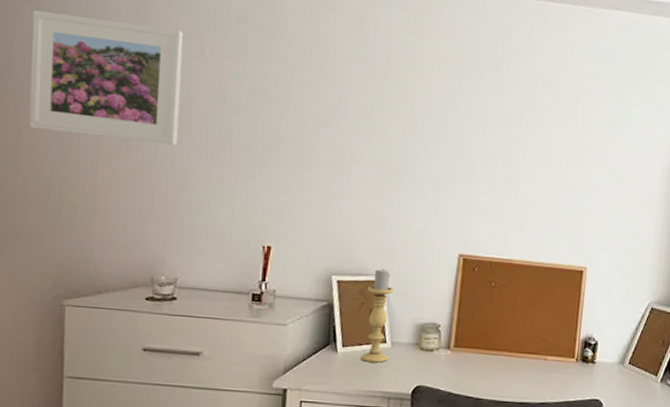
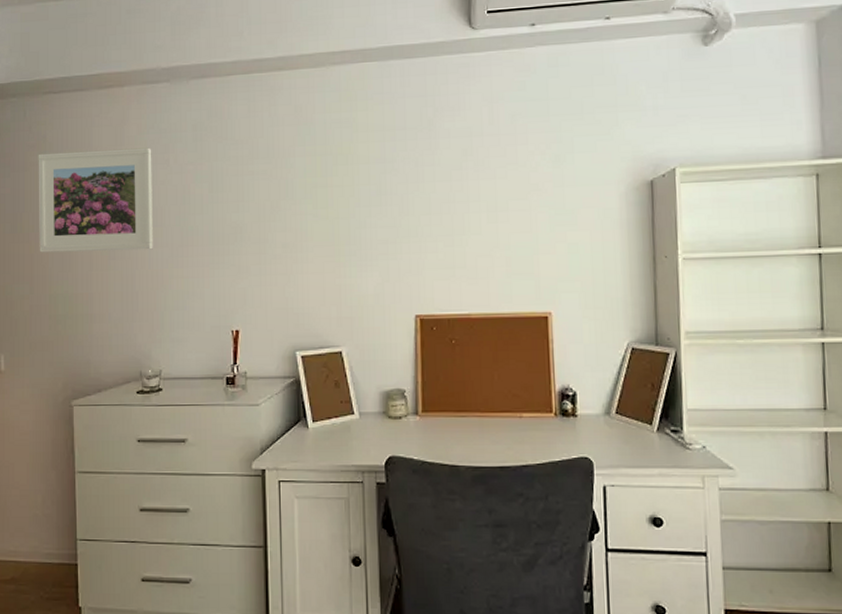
candle holder: present [361,268,394,363] -> none [331,339,357,436]

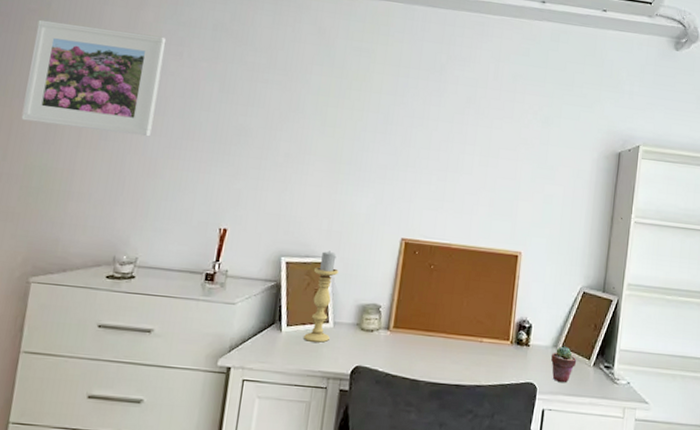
candle holder: none [331,339,357,436] -> present [304,251,339,343]
potted succulent: none [605,412,636,454] -> present [551,346,577,383]

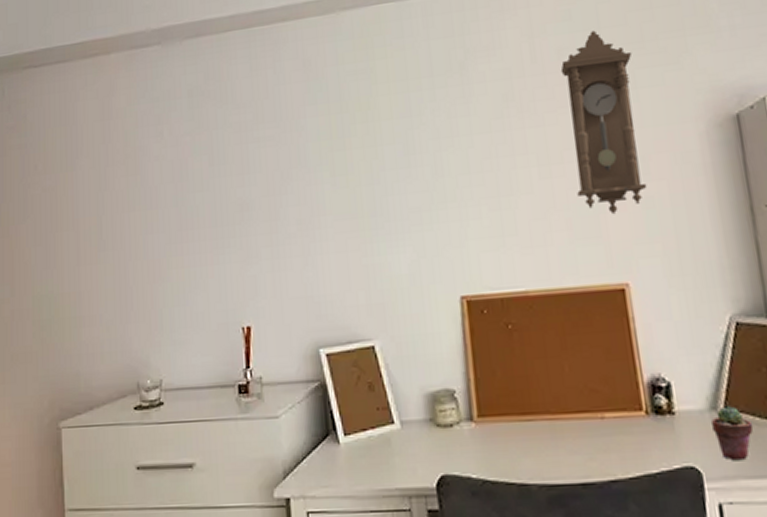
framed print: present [21,19,167,137] -> none [18,119,148,248]
candle holder: present [304,251,339,343] -> none [362,330,400,452]
pendulum clock: none [502,68,564,203] -> present [560,30,647,215]

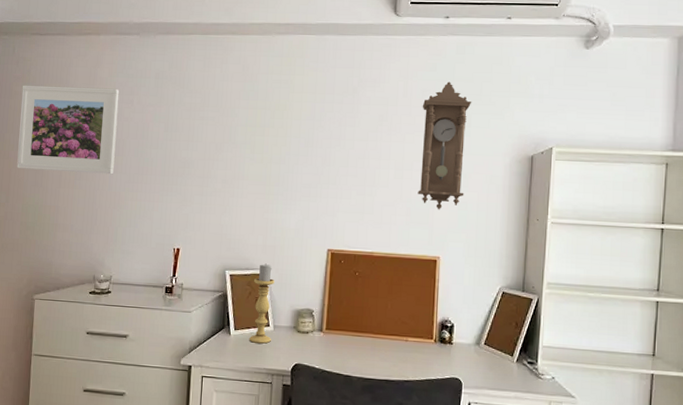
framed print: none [18,119,148,248] -> present [17,85,120,175]
candle holder: none [362,330,400,452] -> present [249,263,275,344]
potted succulent: present [711,406,754,461] -> none [474,343,500,378]

